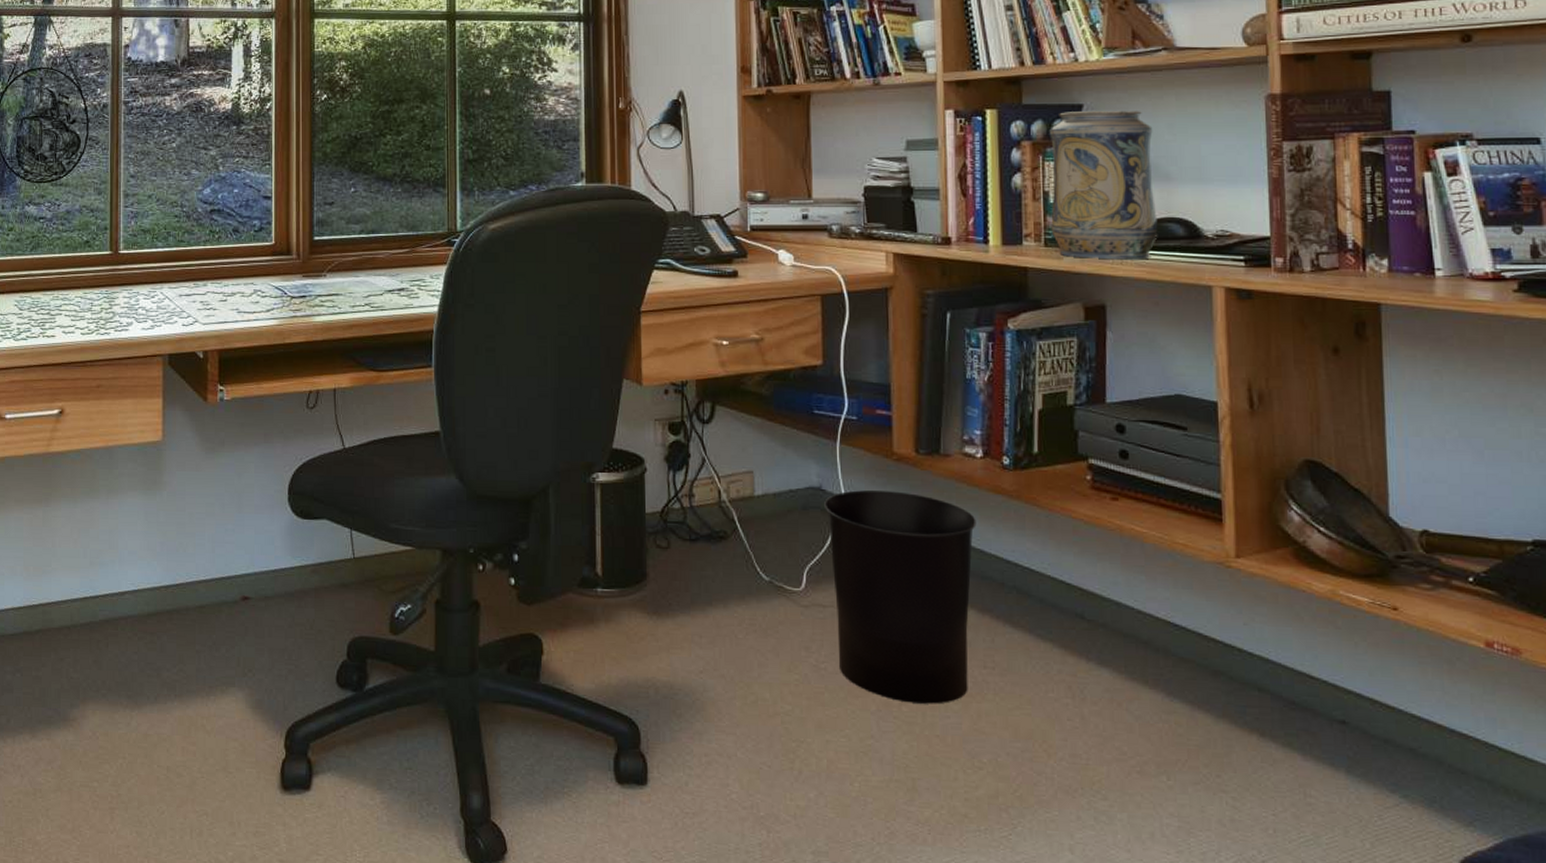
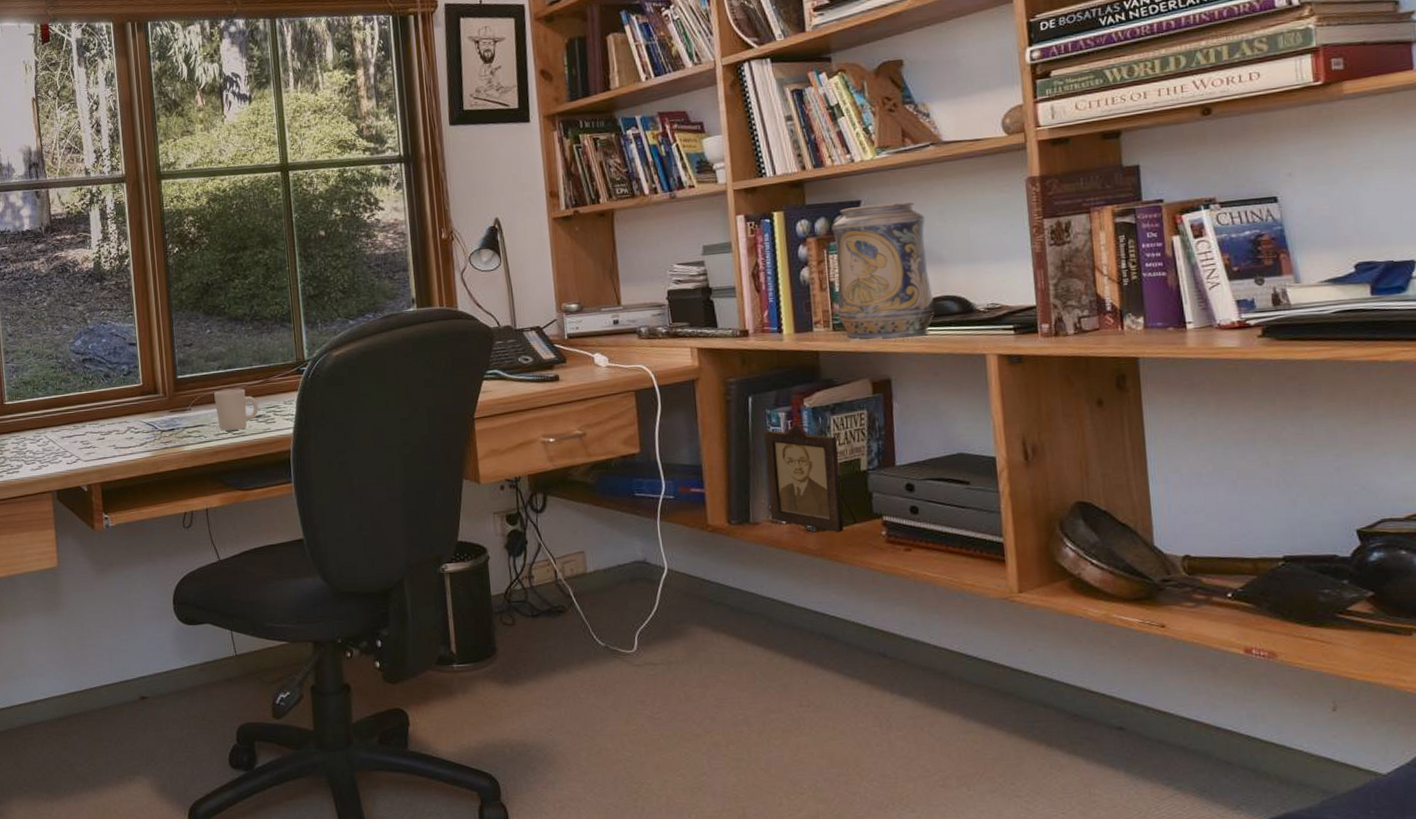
mug: none [353,257,401,303] -> present [214,389,259,431]
waste bin: present [824,490,976,704] -> none [649,559,787,742]
photo frame: none [961,345,1059,473] -> present [764,422,856,533]

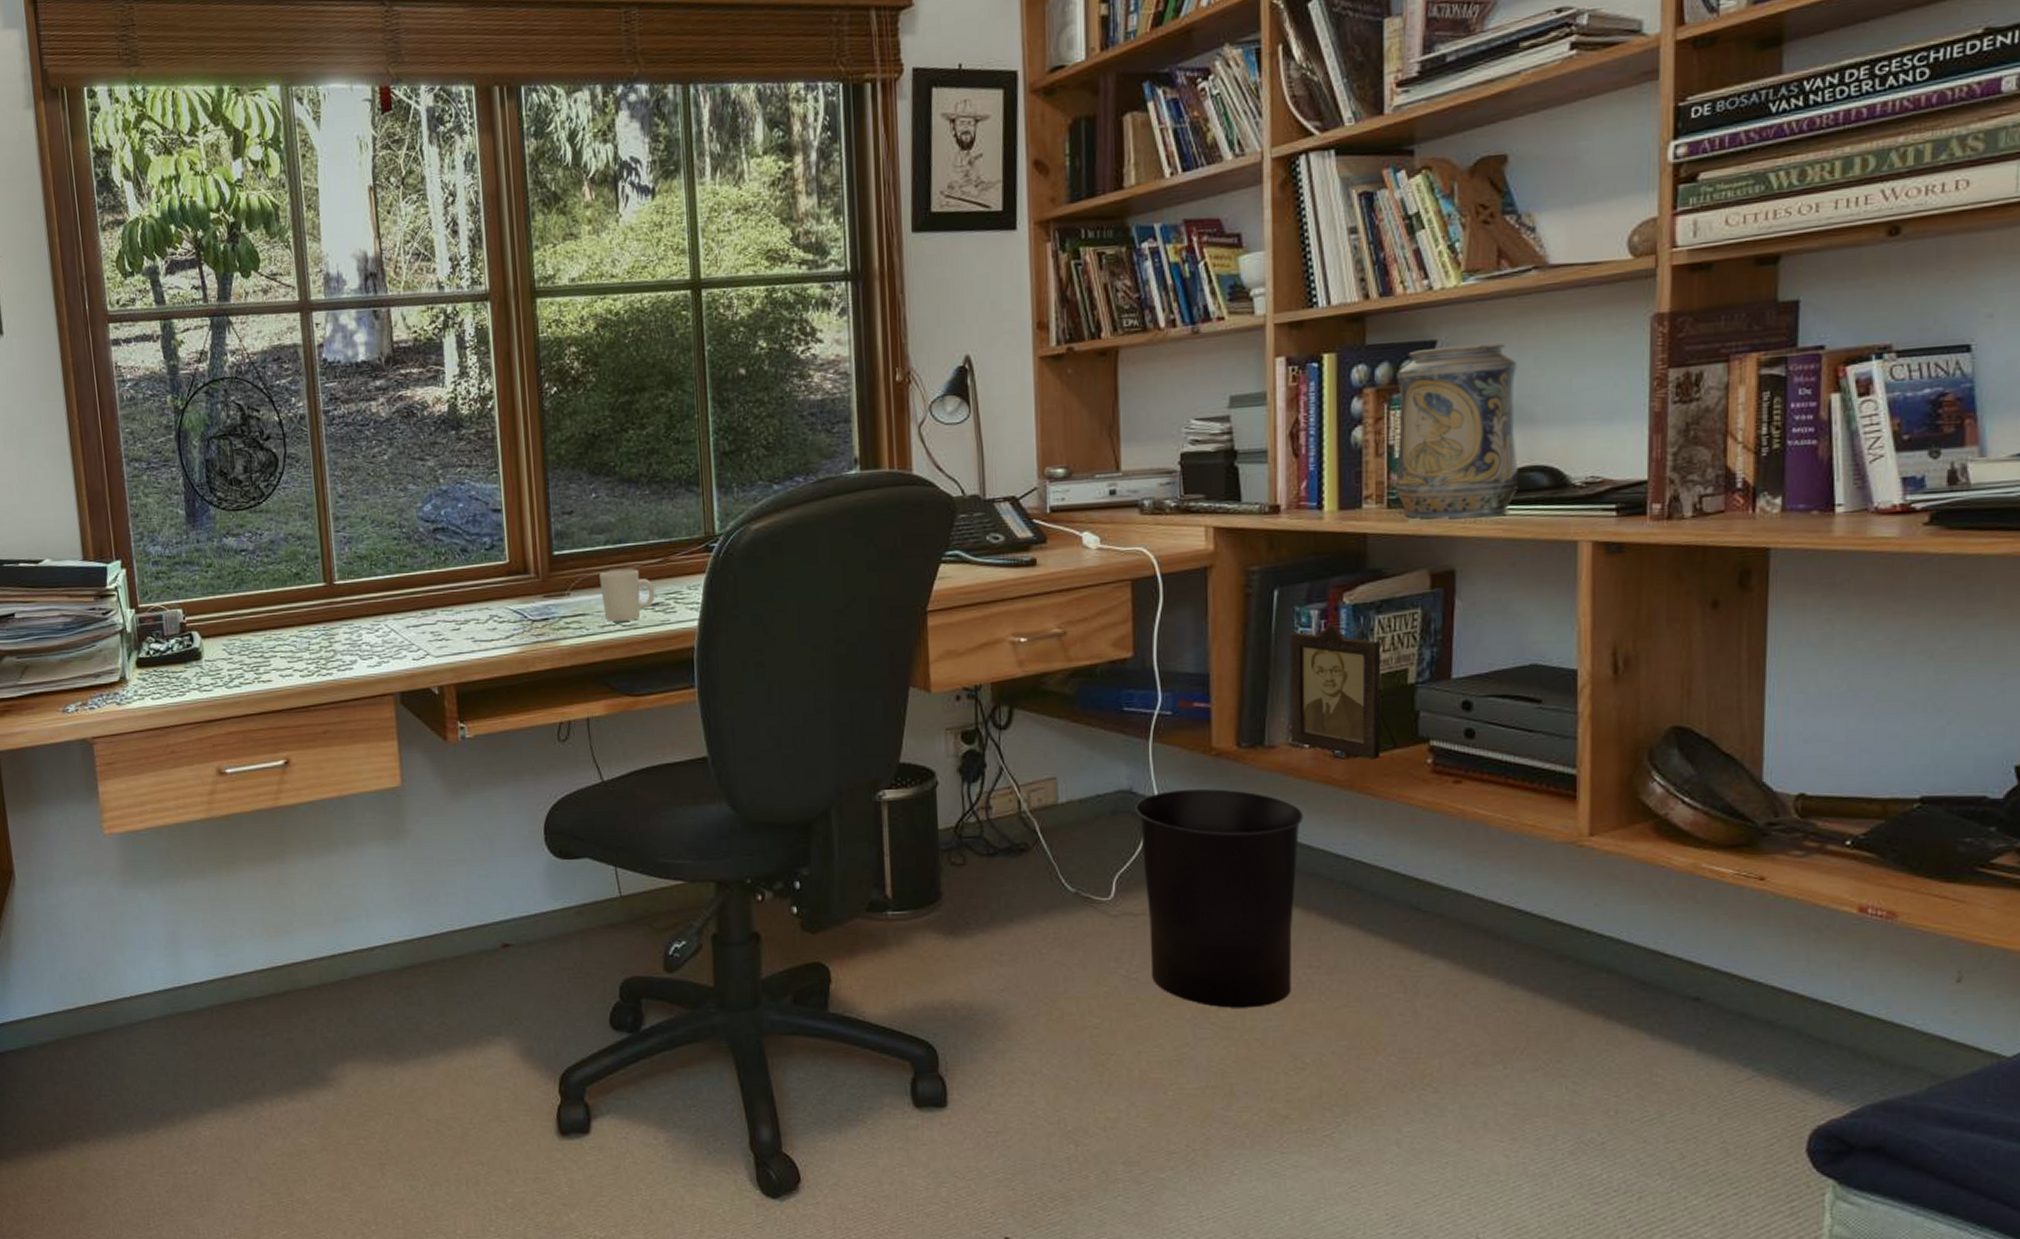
waste bin: none [649,559,787,742] -> present [1135,789,1304,1008]

